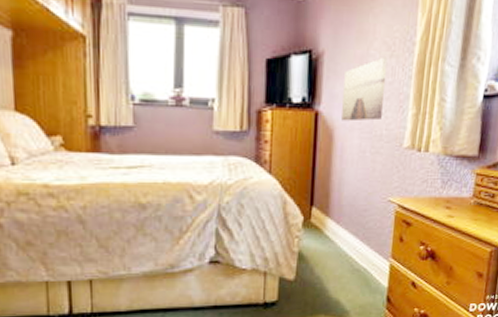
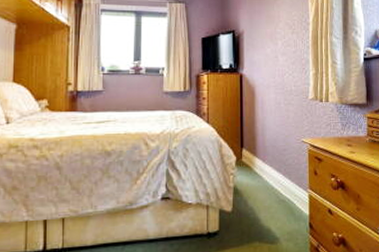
wall art: present [341,57,388,122] -> none [260,33,291,81]

